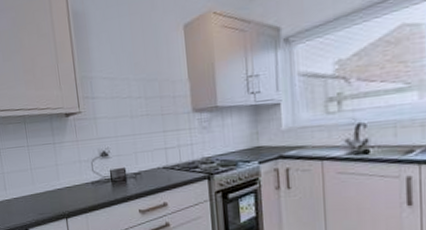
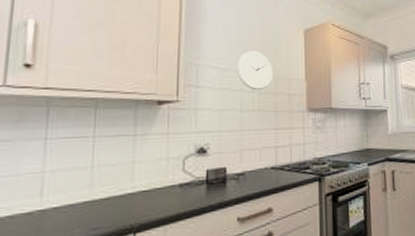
wall clock: none [123,56,157,96] -> present [236,51,273,91]

